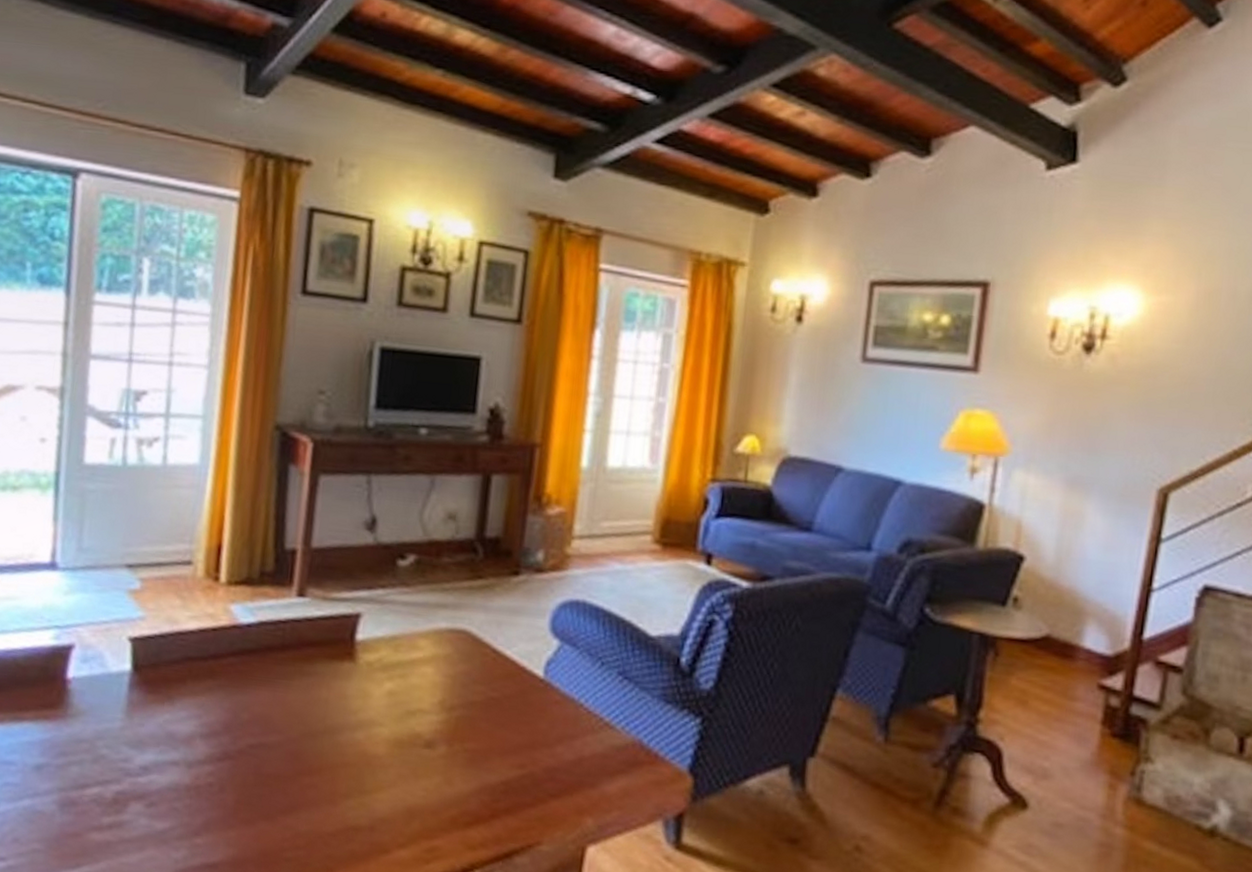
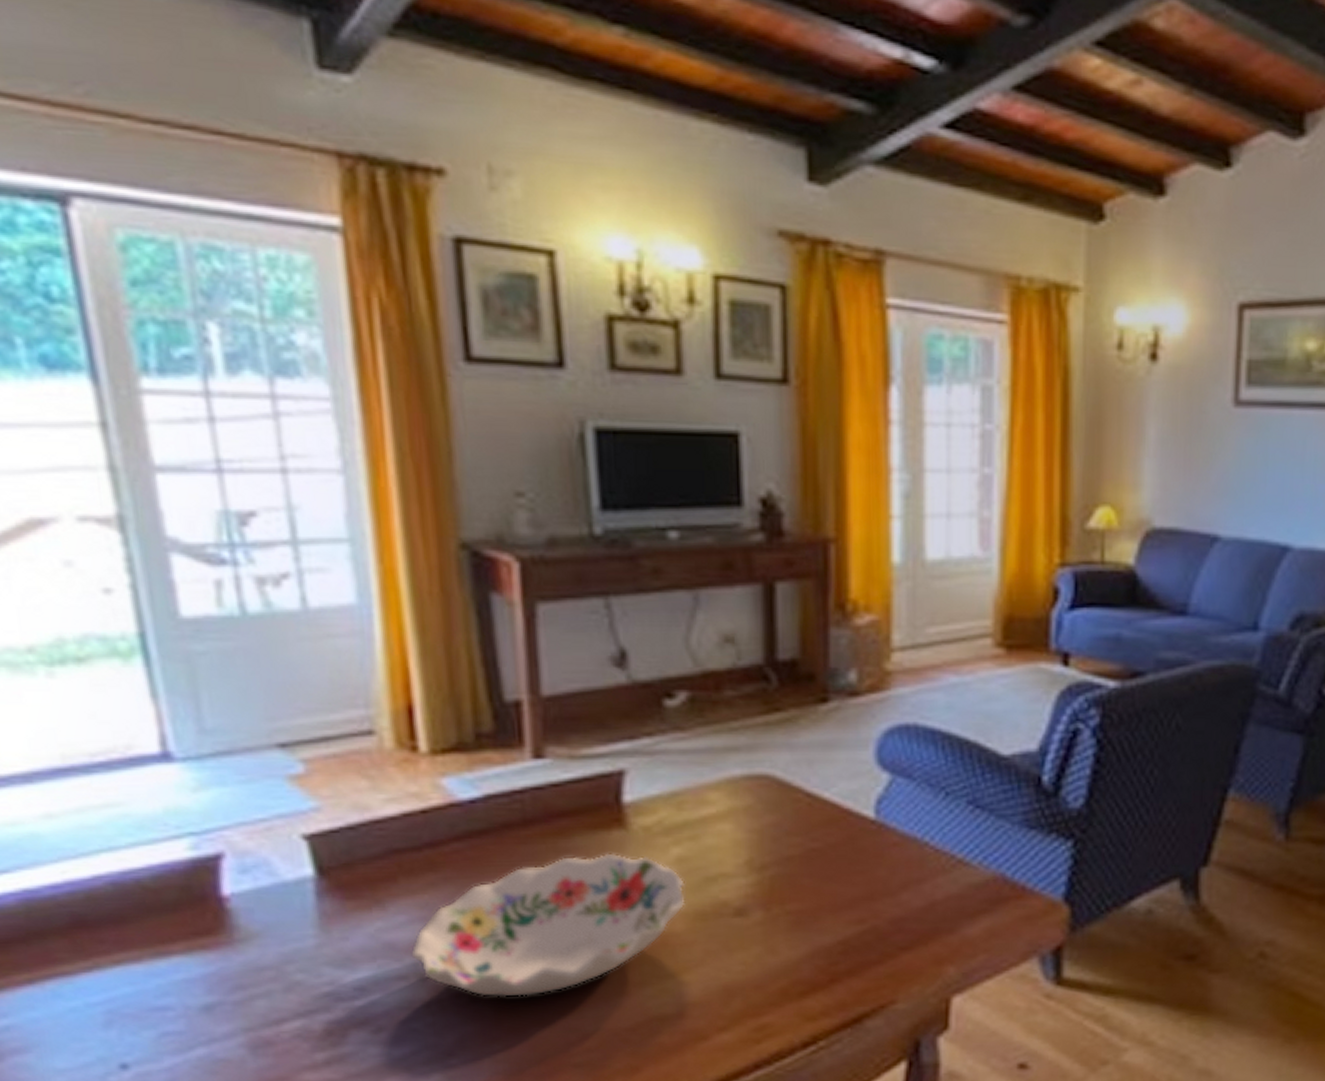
decorative bowl: none [184,679,391,794] -> present [410,853,686,997]

